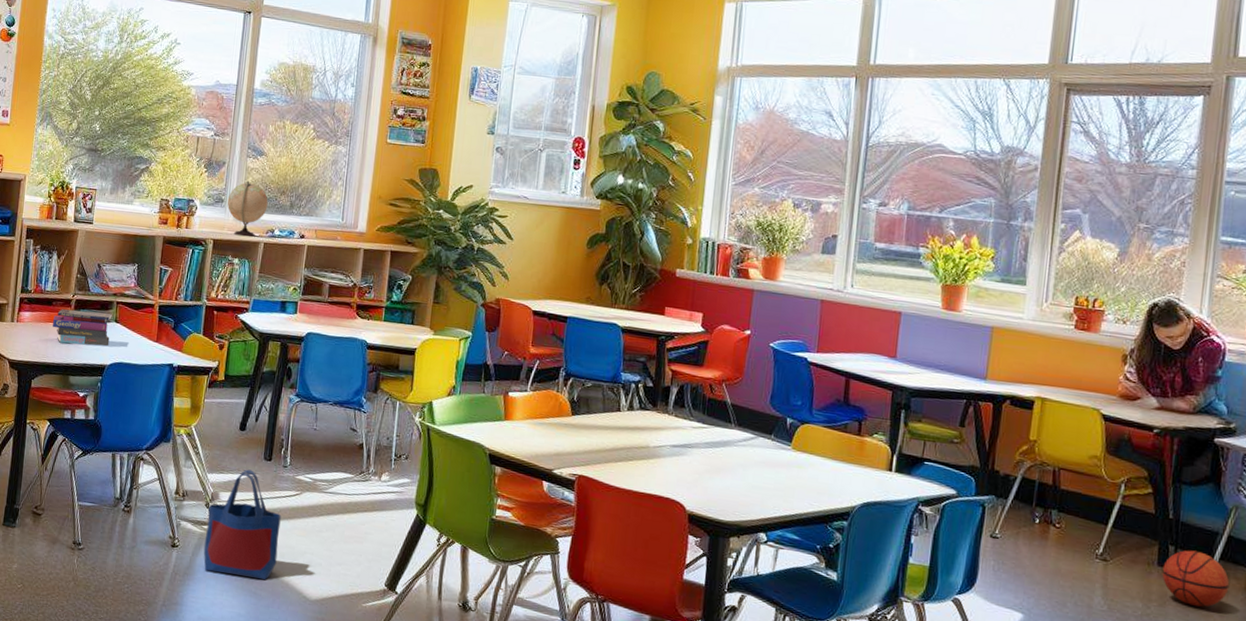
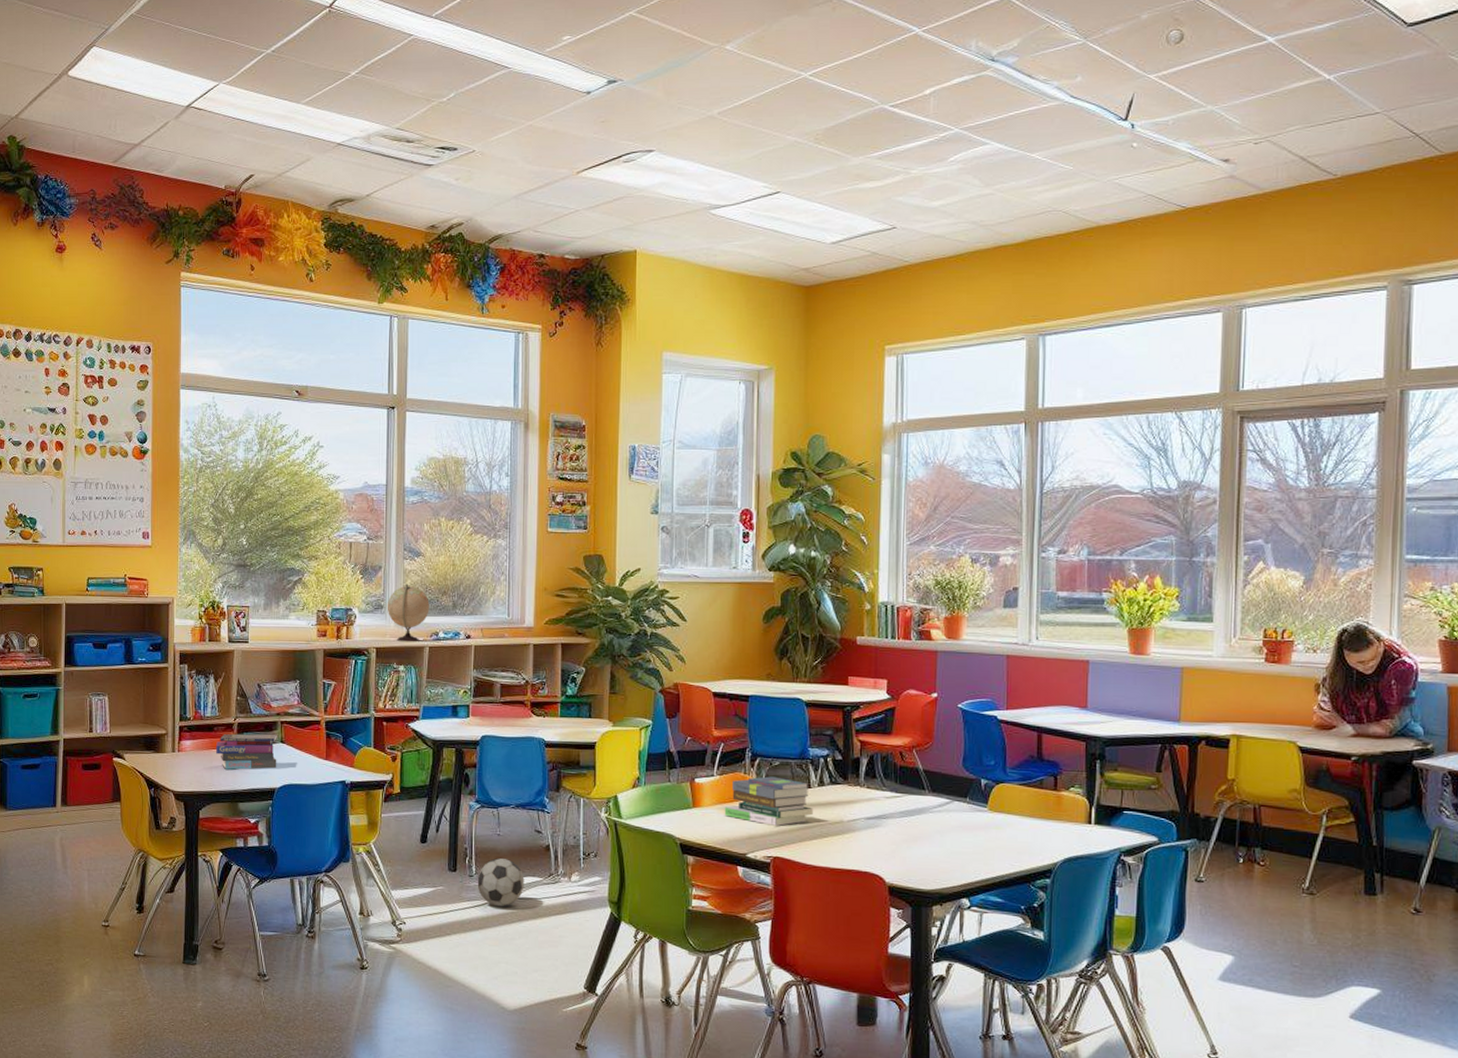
tote bag: present [203,469,281,581] -> none [394,882,471,995]
soccer ball: none [290,452,336,500] -> present [477,858,524,907]
books: none [534,396,621,446] -> present [724,776,813,826]
basketball: present [1162,550,1230,607] -> none [1369,876,1438,932]

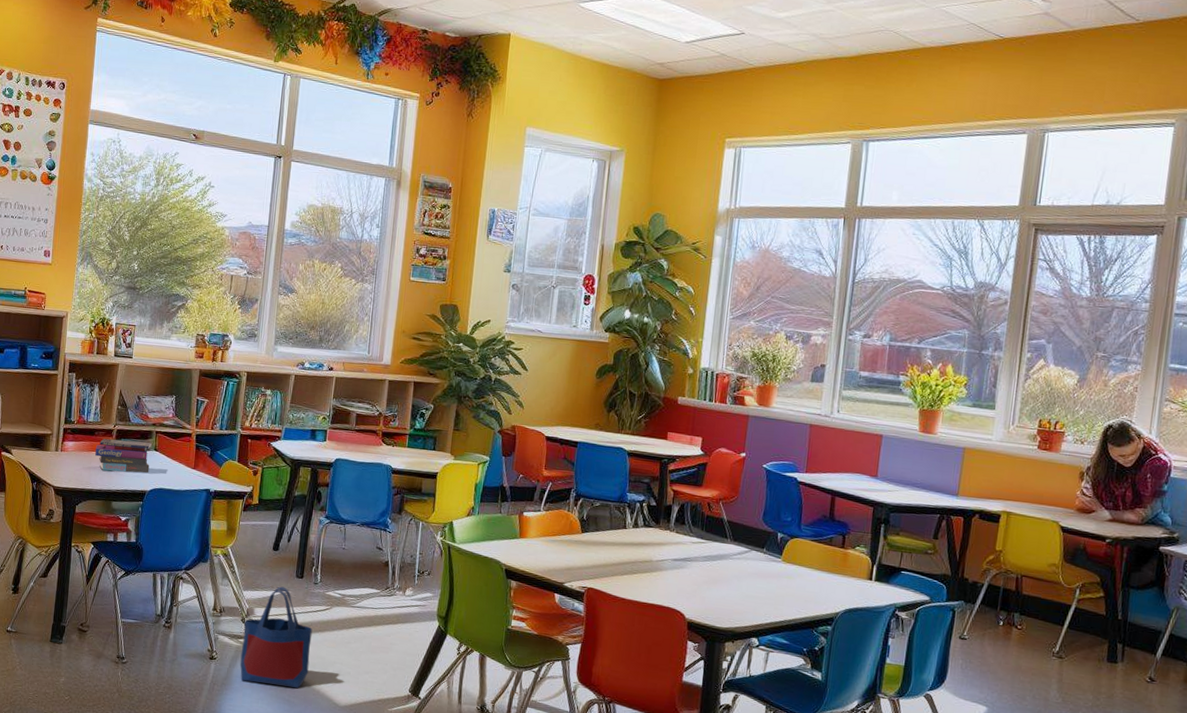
globe: present [387,584,430,642] -> none [259,316,299,369]
tote bag: none [394,882,471,995] -> present [239,586,313,689]
soccer ball: present [477,858,524,907] -> none [321,569,364,614]
books: present [724,776,813,826] -> none [547,515,626,561]

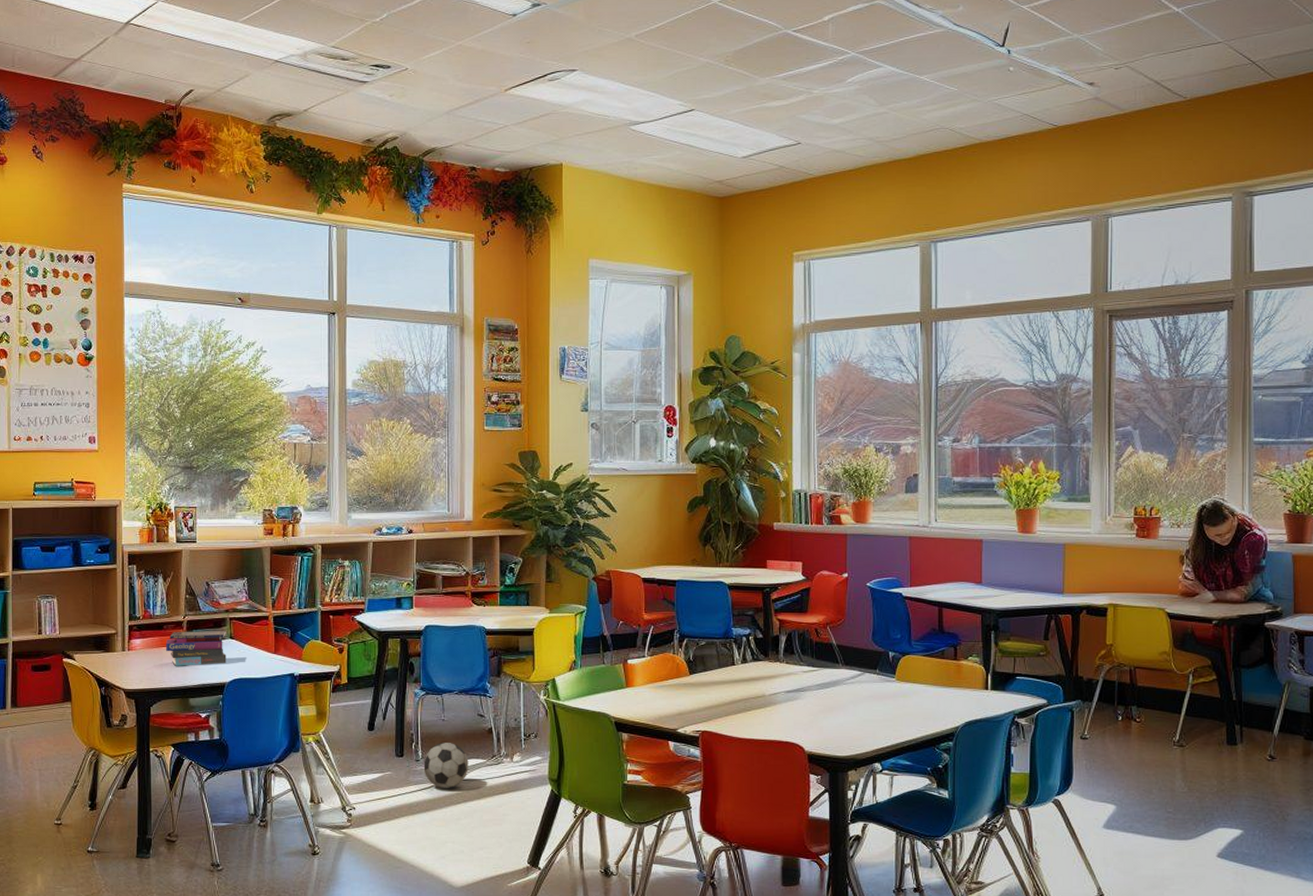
tote bag: present [239,586,313,689] -> none [345,768,419,875]
soccer ball: none [321,569,364,614] -> present [423,743,469,789]

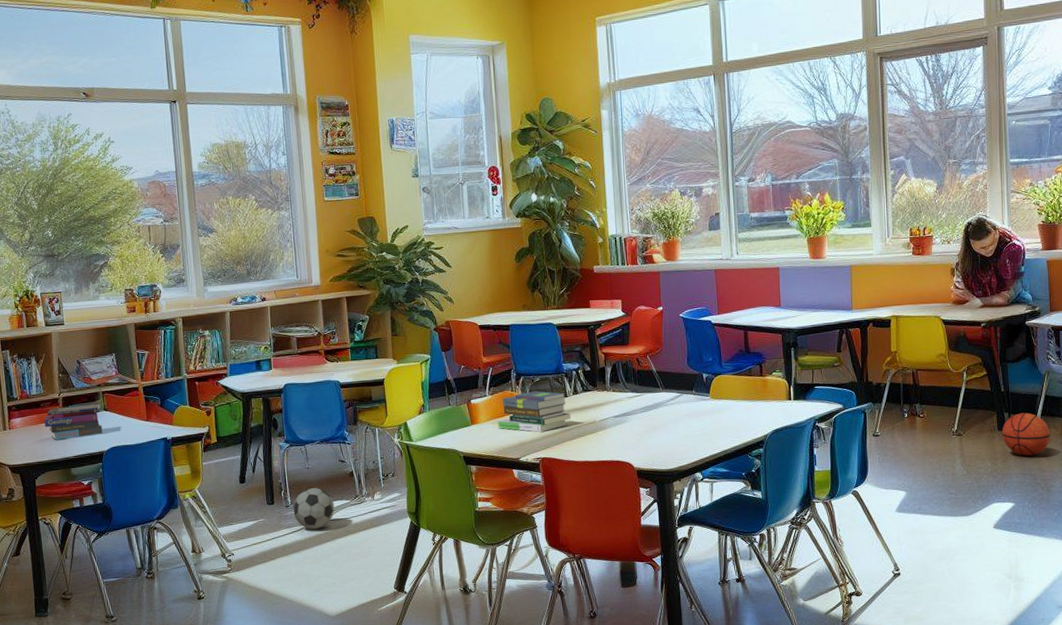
books: none [655,656,737,702] -> present [497,391,571,432]
basketball: none [1231,727,1289,777] -> present [1002,412,1051,456]

